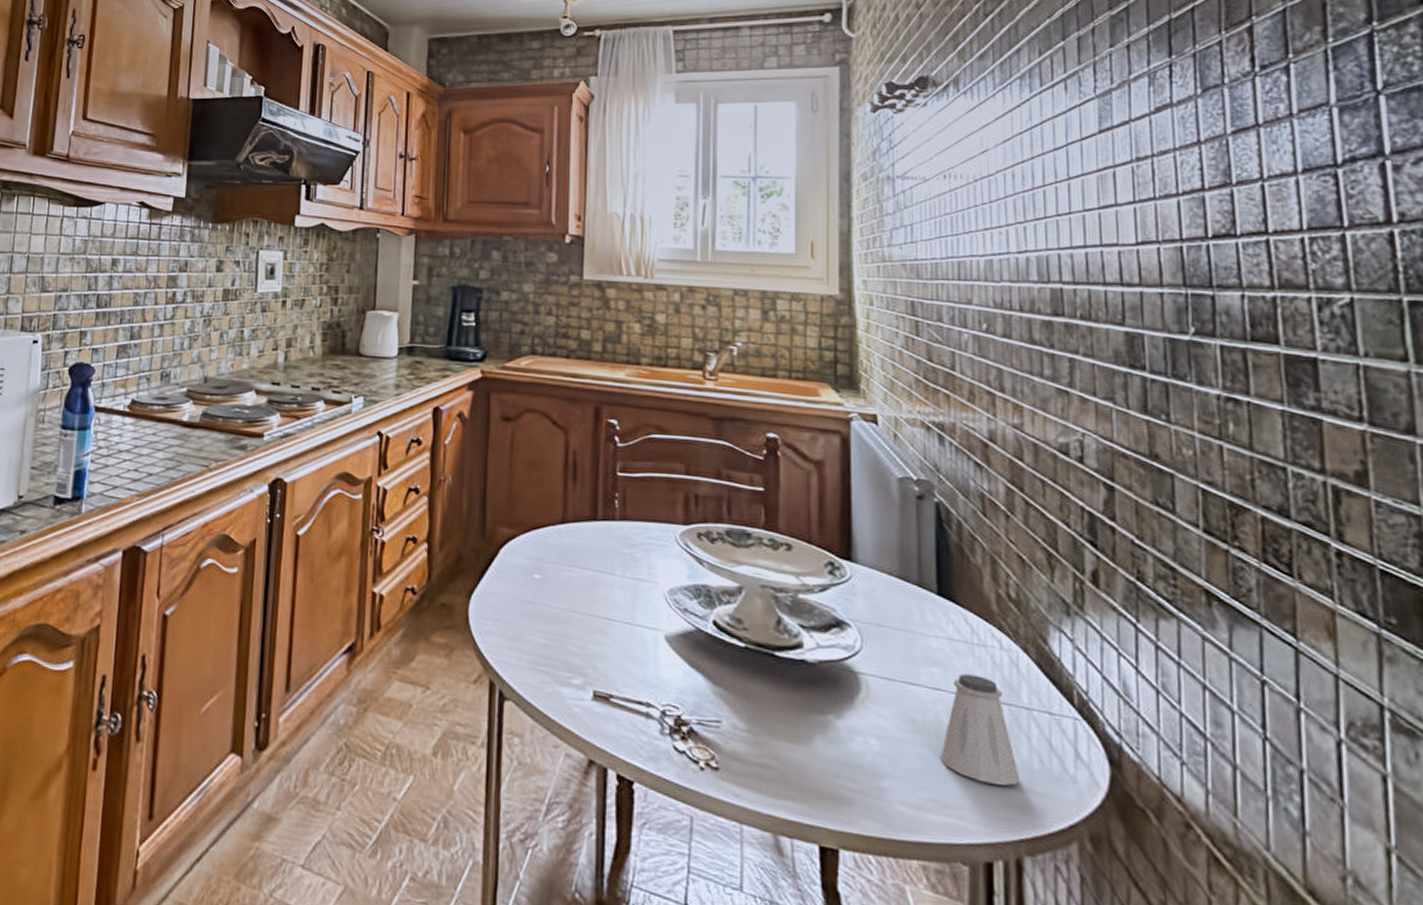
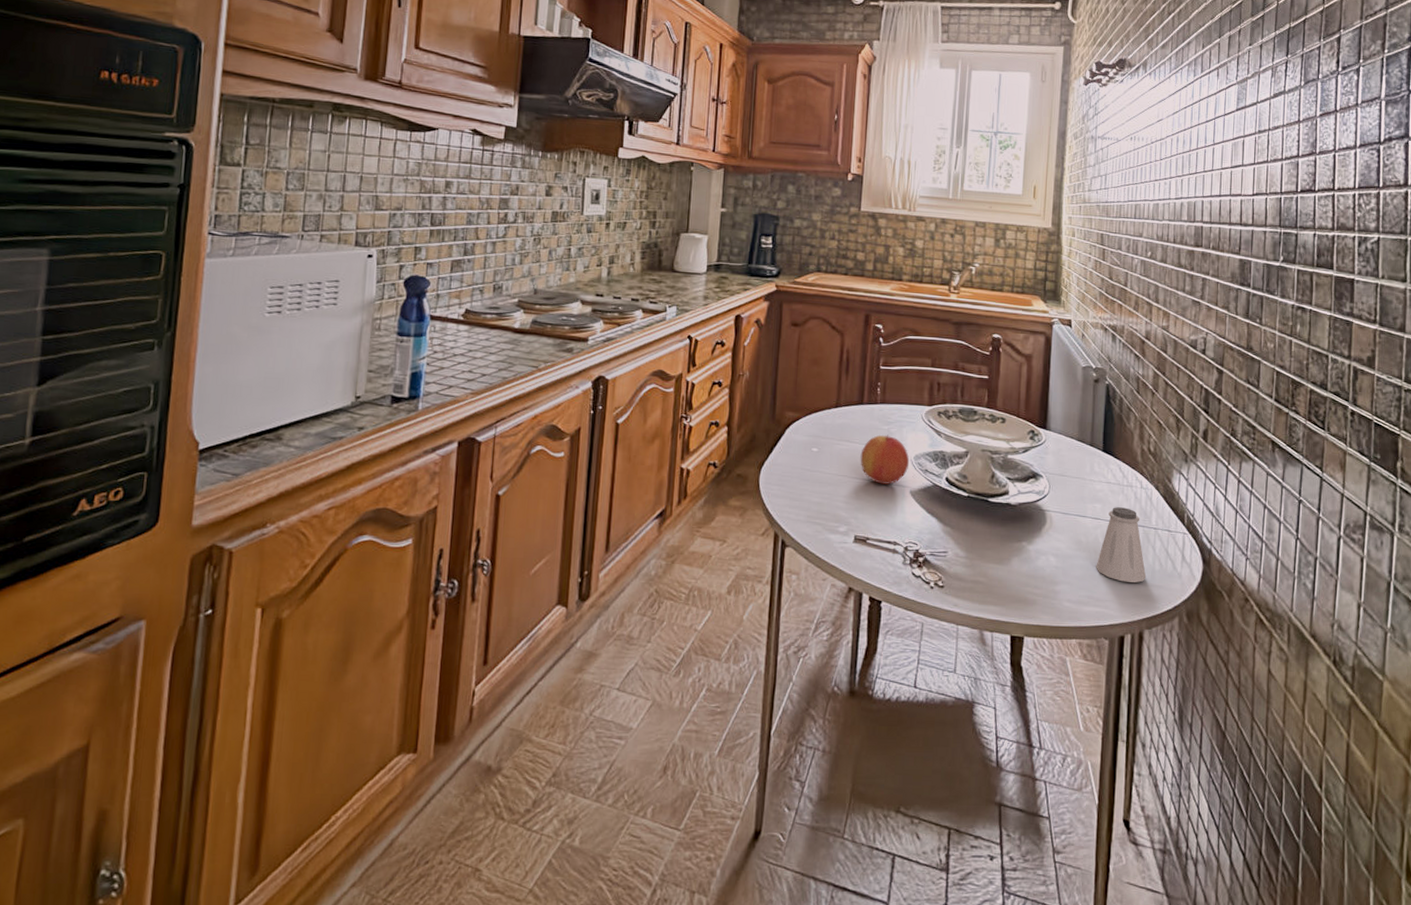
apple: none [596,560,663,626] -> present [860,434,910,485]

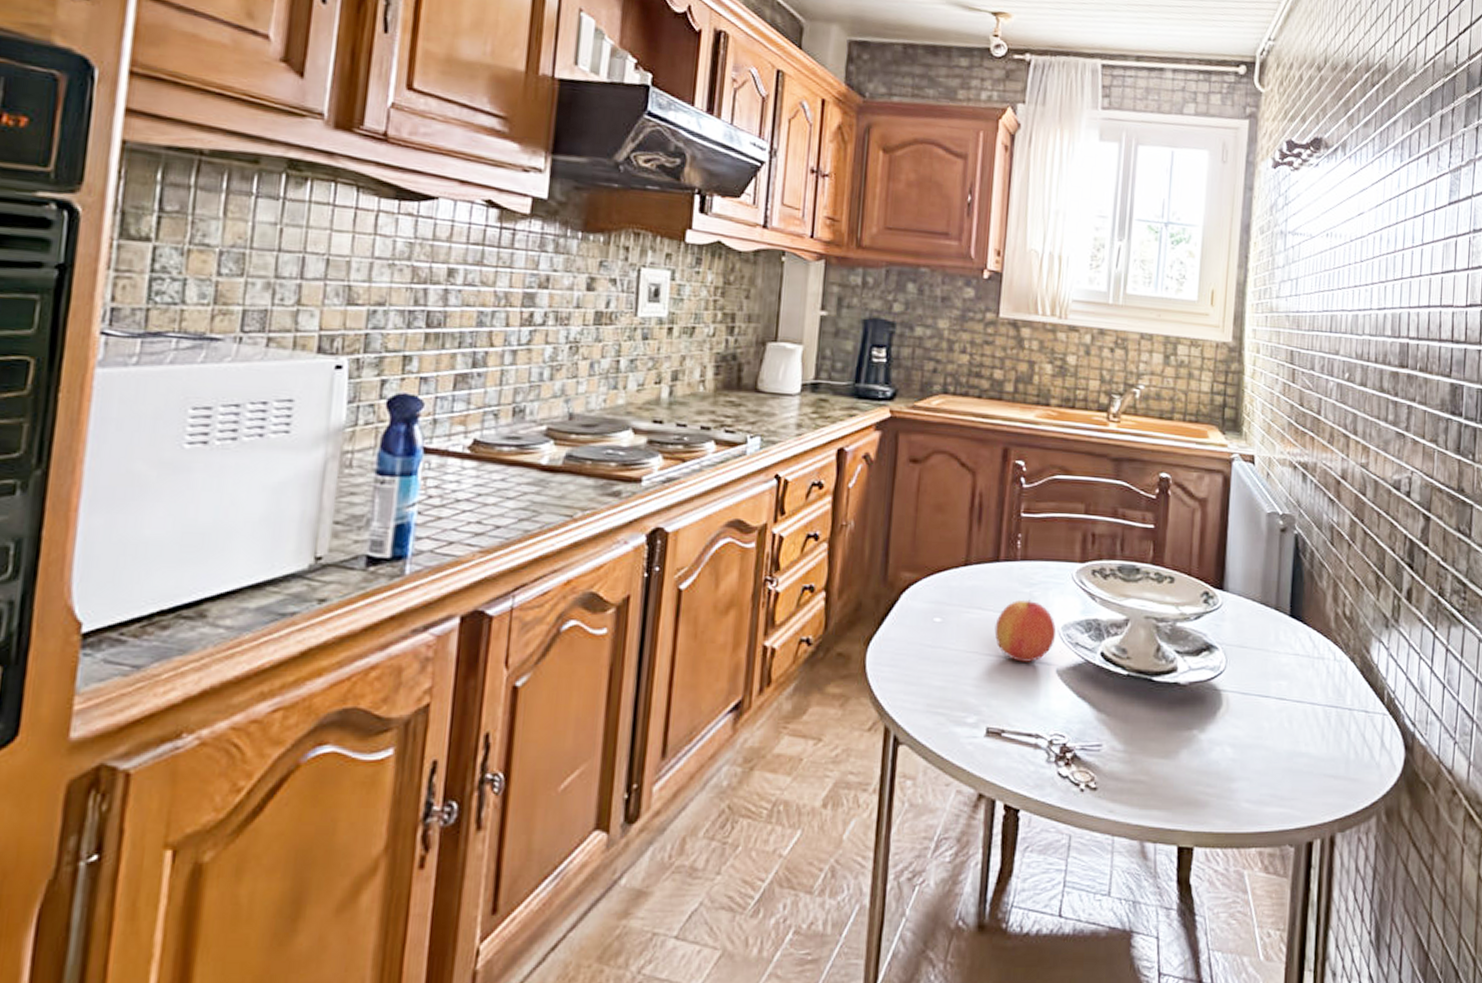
saltshaker: present [1096,507,1146,583] -> none [1280,684,1340,776]

